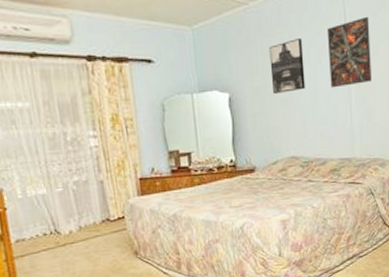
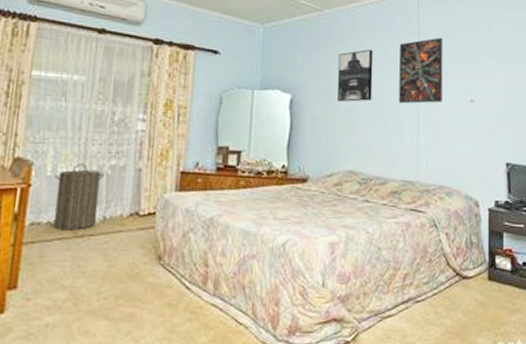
laundry hamper: none [26,184,74,243] -> present [54,164,104,231]

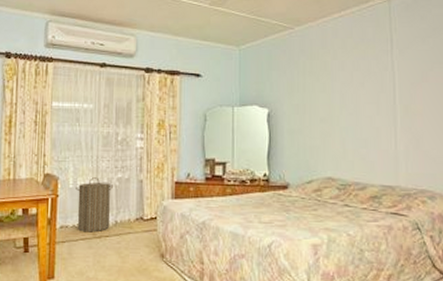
wall art: present [337,49,374,103] -> none [311,62,347,114]
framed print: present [398,37,443,104] -> none [371,43,420,111]

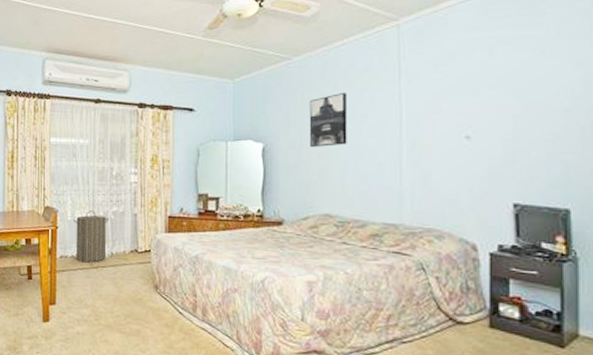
wall art: none [311,62,347,114] -> present [309,93,348,148]

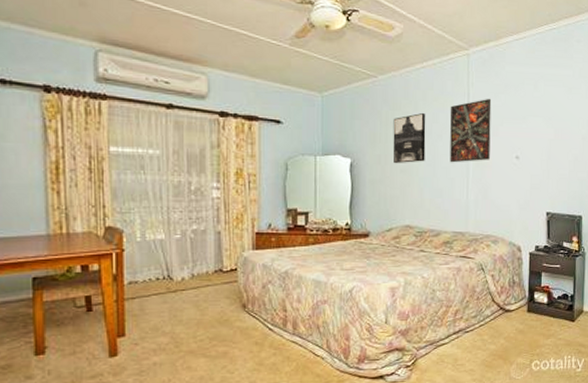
laundry hamper: present [74,210,109,263] -> none [144,230,187,287]
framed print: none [376,71,430,146] -> present [450,98,492,163]

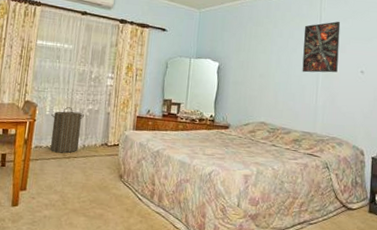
laundry hamper: none [144,230,187,287] -> present [50,107,84,154]
wall art: present [393,113,426,164] -> none [254,30,284,70]

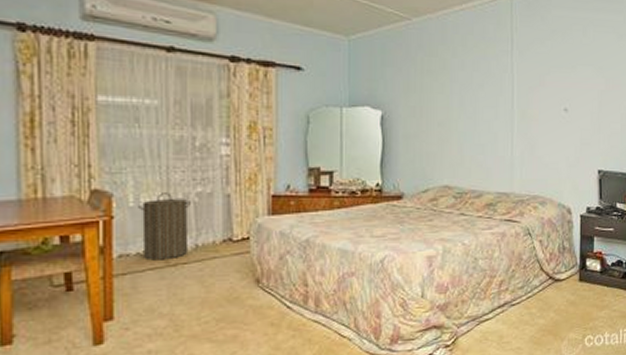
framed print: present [302,21,341,73] -> none [492,44,537,116]

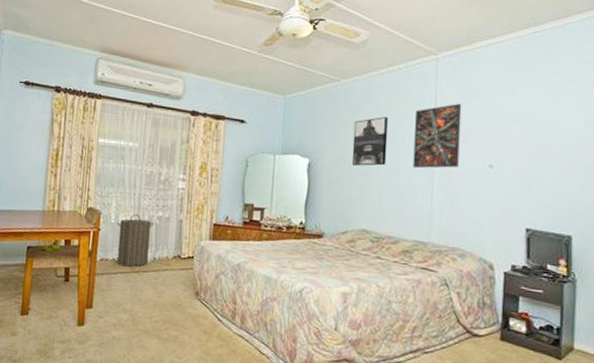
wall art: none [429,60,466,117] -> present [352,117,389,167]
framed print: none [492,44,537,116] -> present [412,103,462,169]

